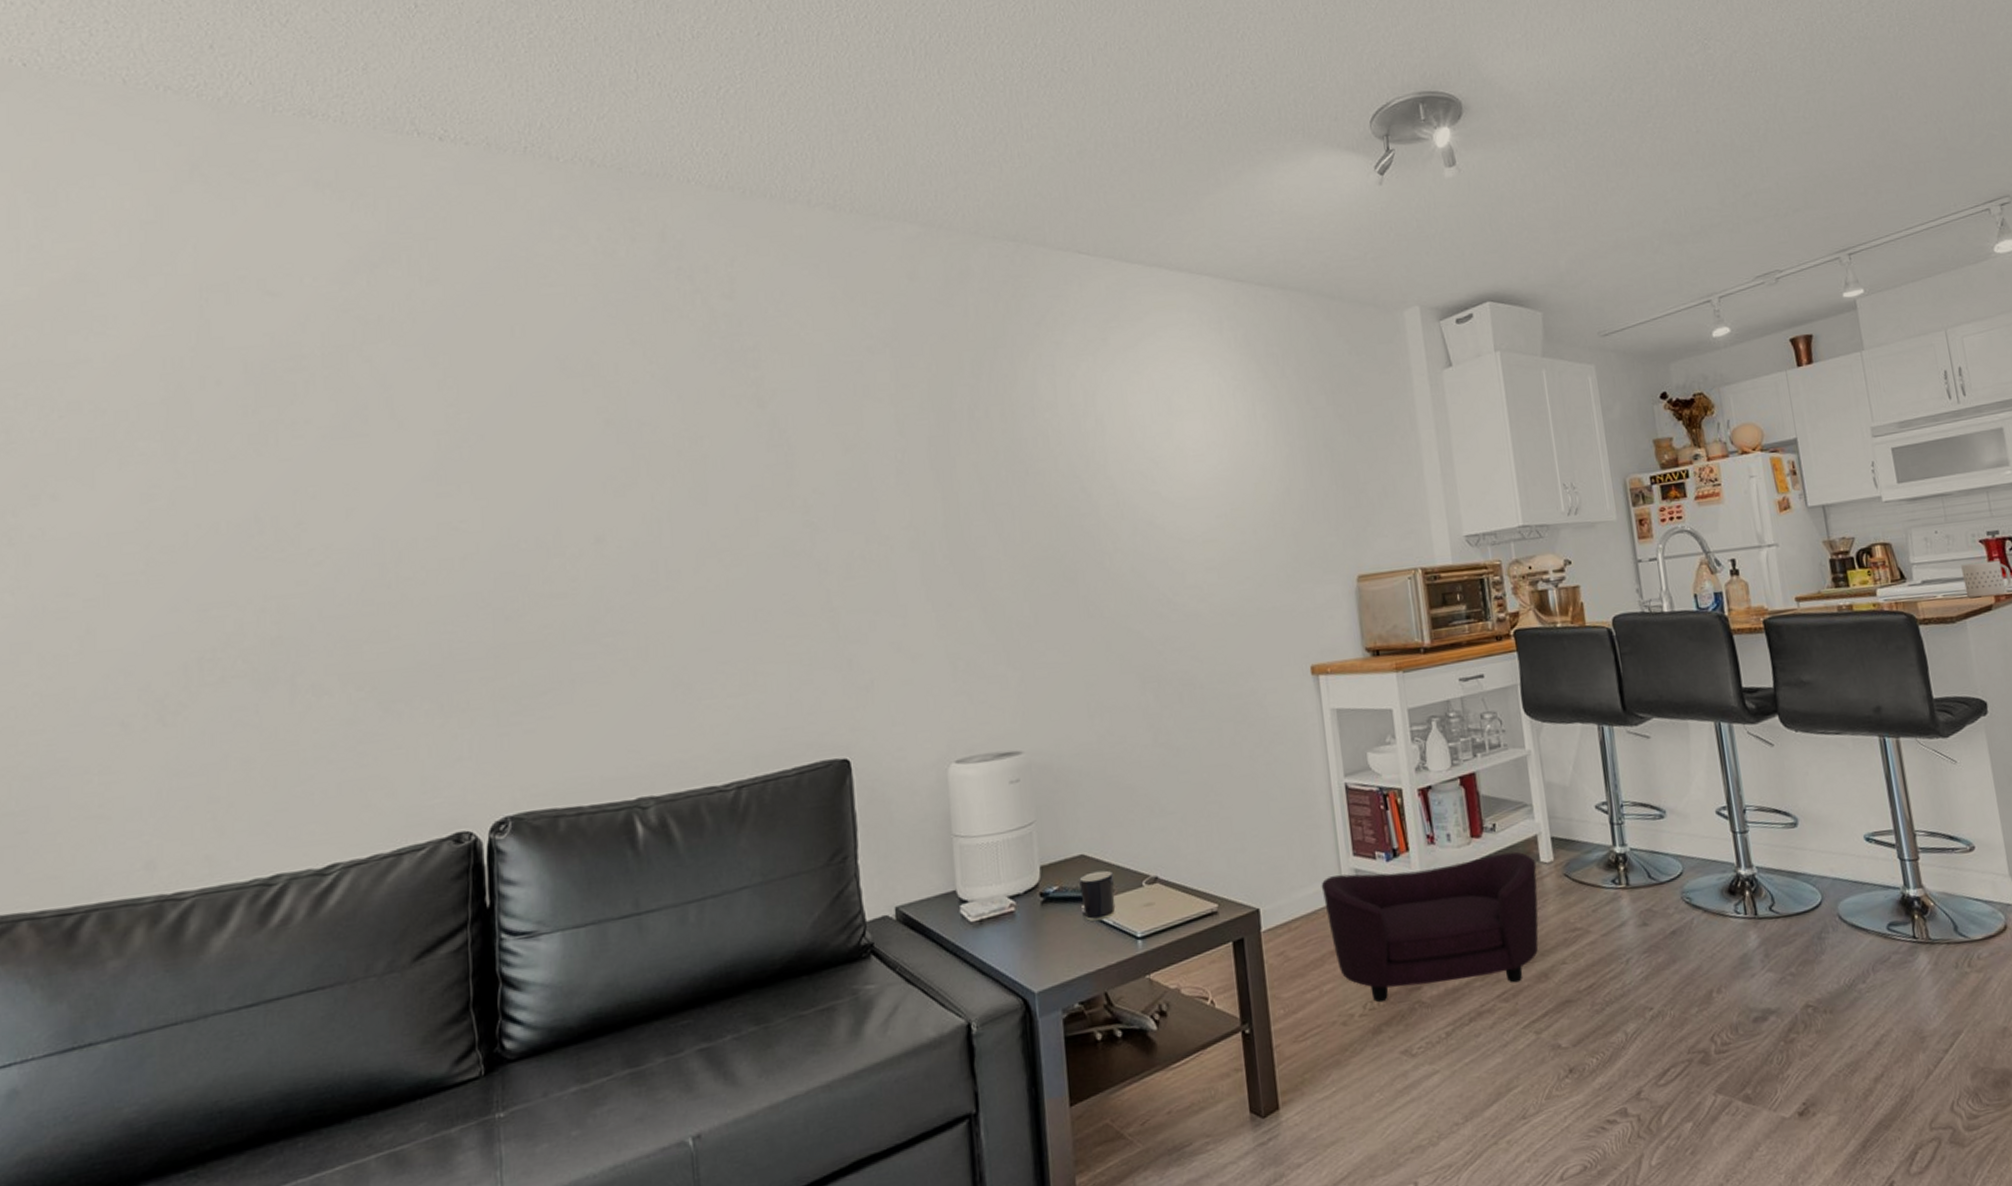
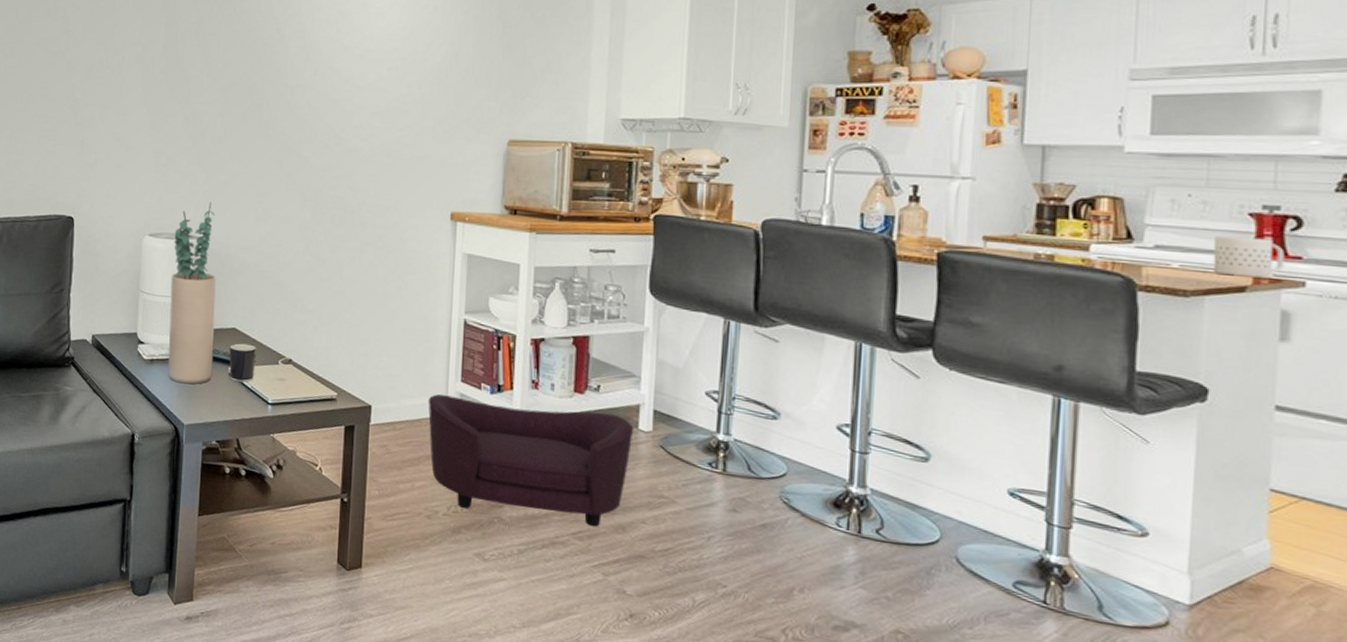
vase: none [989,705,1063,942] -> present [168,202,216,385]

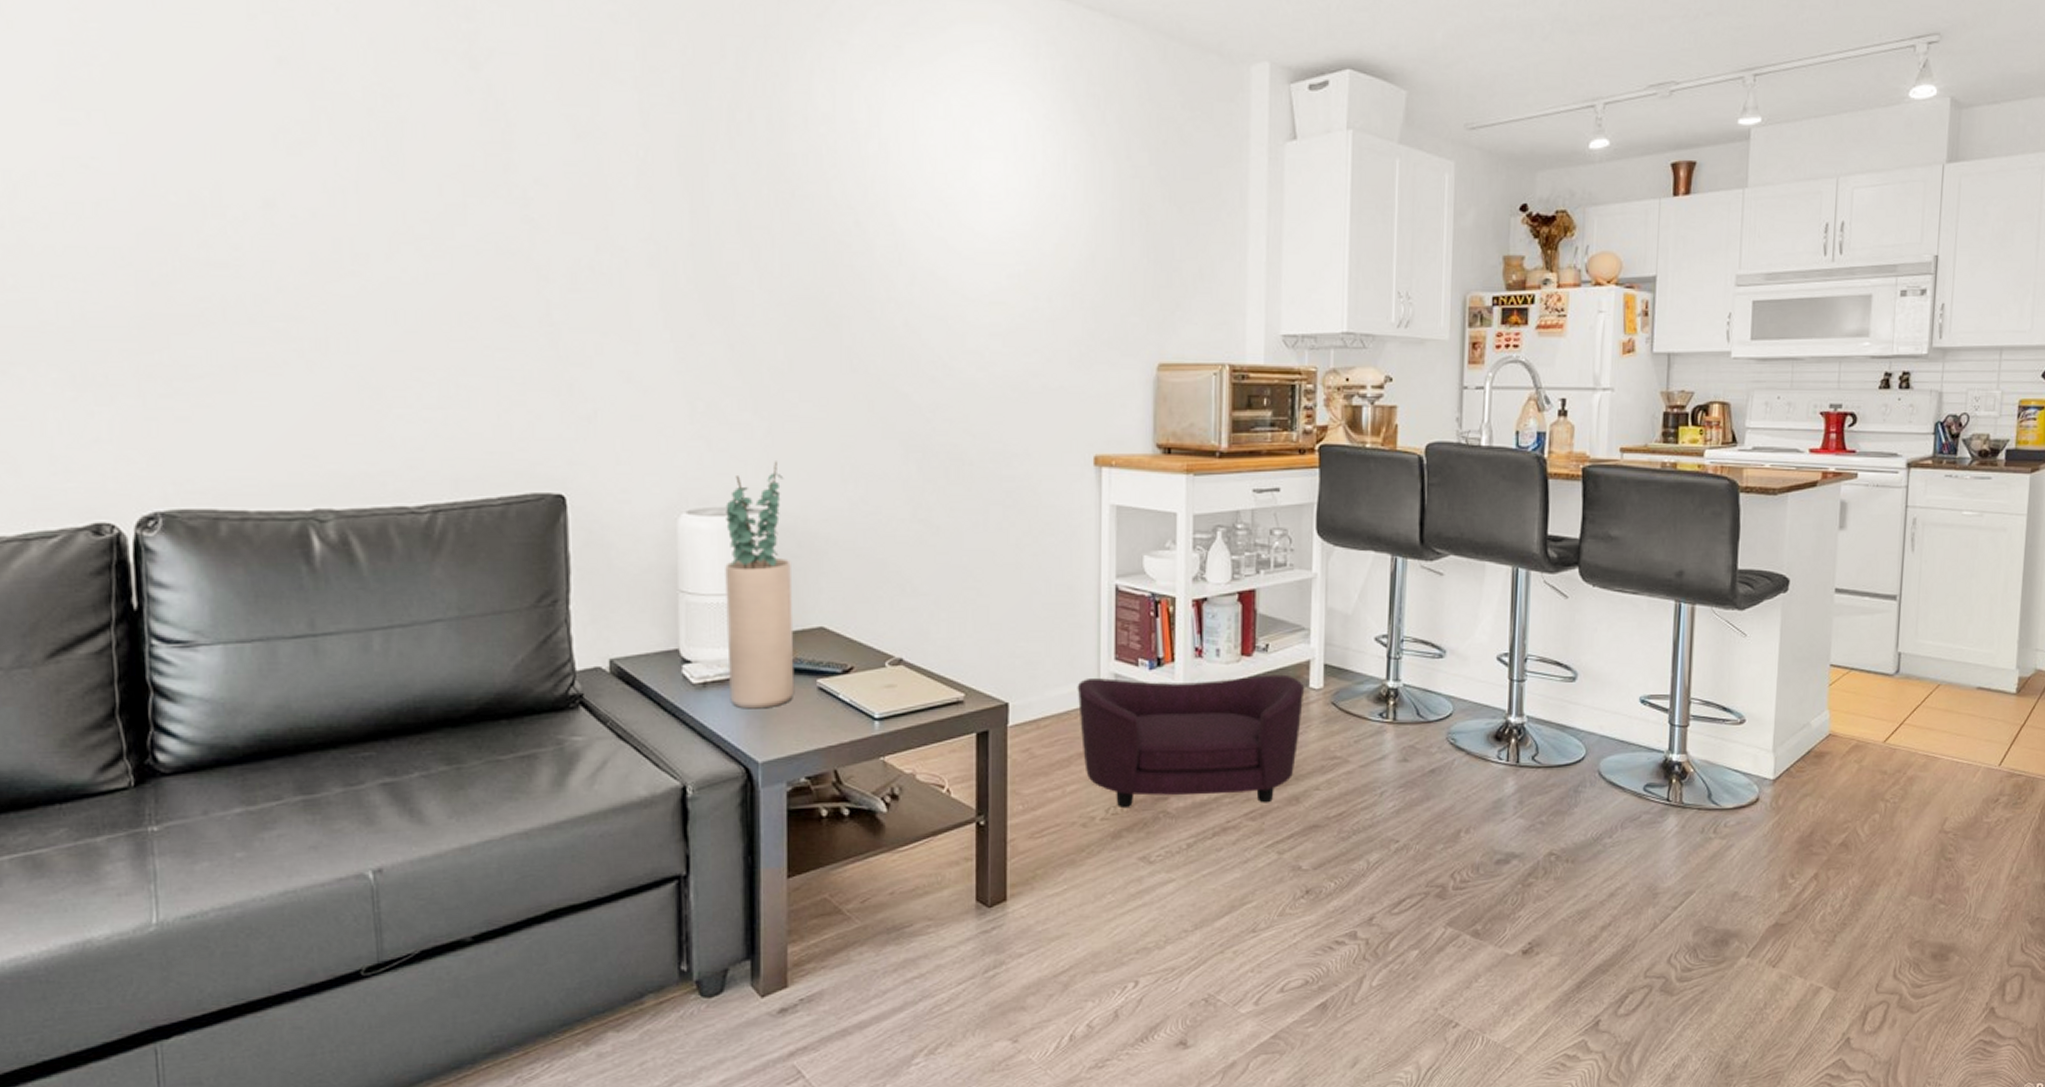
mug: present [229,343,257,383] -> none [816,646,855,698]
mug: present [1213,236,1285,278] -> none [1794,435,1844,472]

